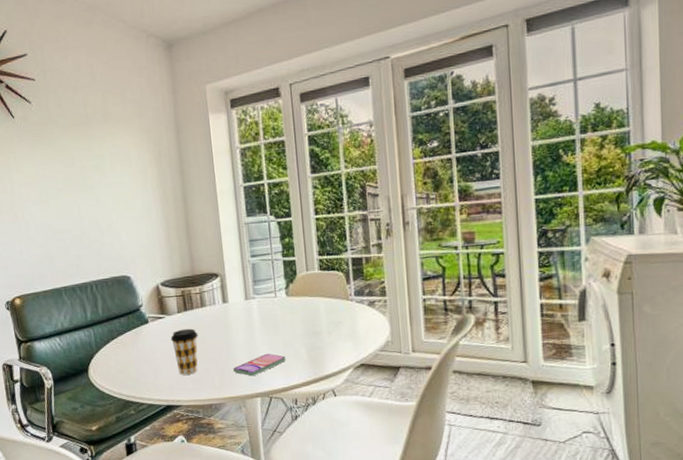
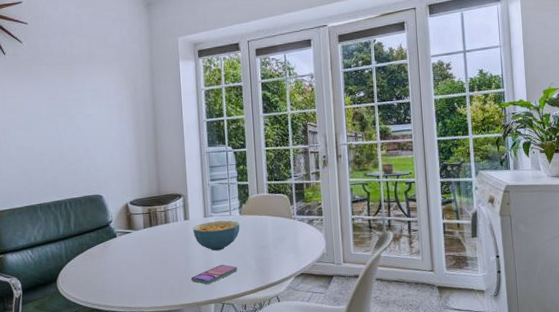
coffee cup: present [170,328,198,375] -> none [136,242,161,284]
cereal bowl: none [233,303,288,338] -> present [193,220,240,251]

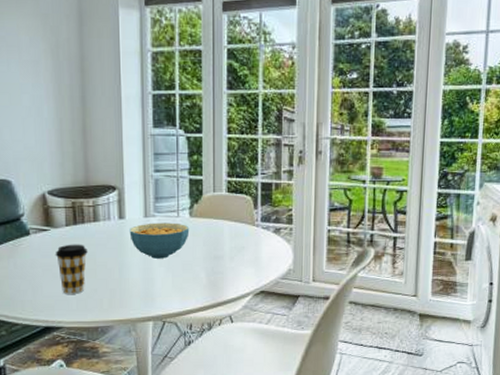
coffee cup: none [136,242,161,284] -> present [55,244,88,294]
smartphone: present [190,264,238,285] -> none [124,275,184,299]

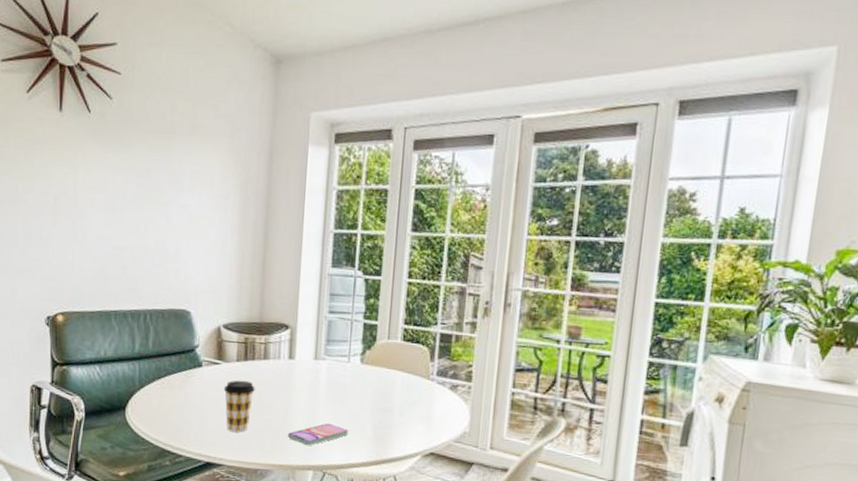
smartphone: none [124,275,184,299] -> present [287,423,348,446]
cereal bowl: present [129,223,190,259] -> none [298,366,360,405]

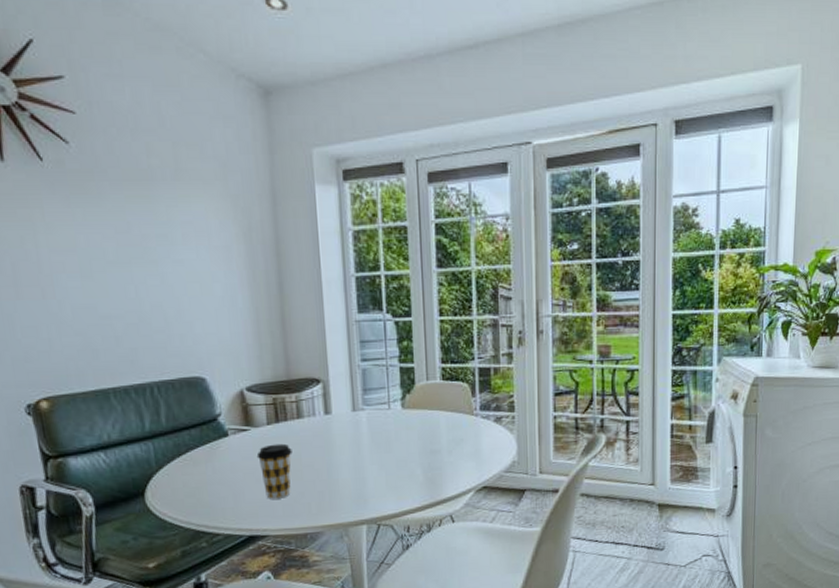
smartphone: present [287,423,348,446] -> none [334,473,398,501]

